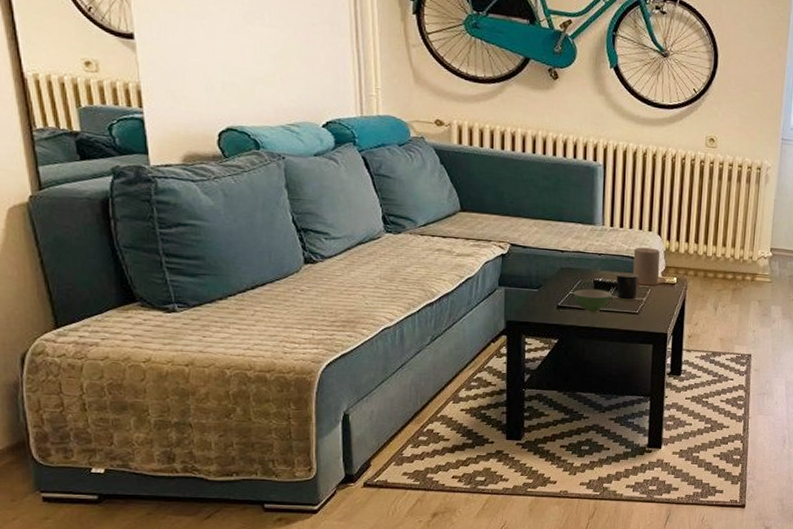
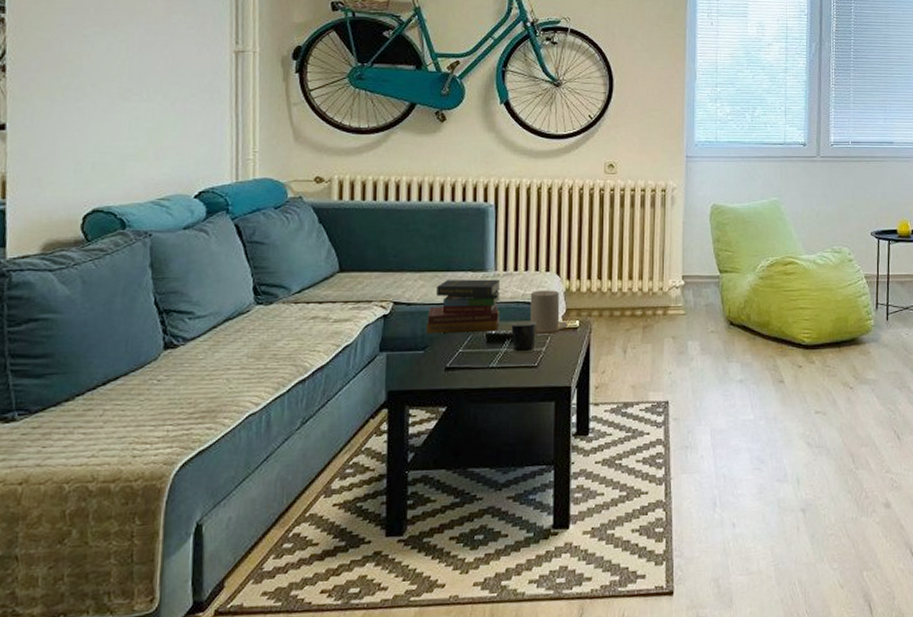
books: none [539,229,608,279] -> present [425,279,501,334]
bowl: present [573,288,612,314] -> none [464,343,506,373]

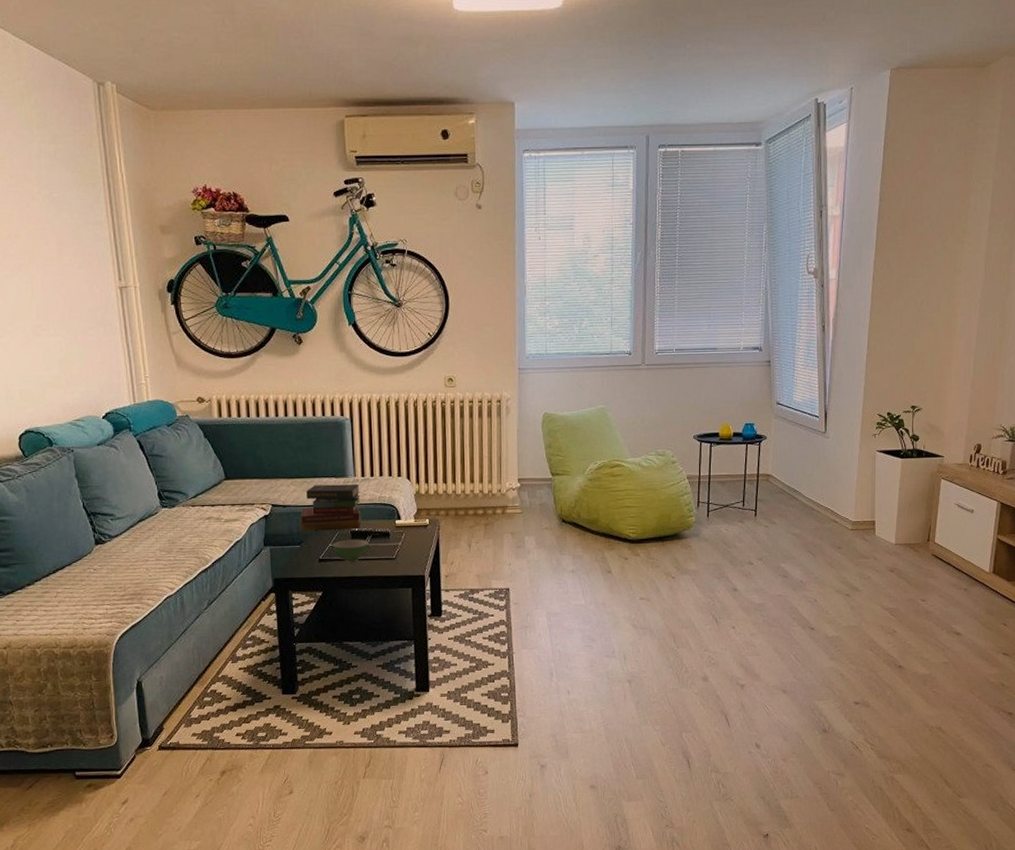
bowl: none [464,343,506,373] -> present [333,539,368,564]
mug: present [511,320,536,354] -> none [371,519,393,548]
candle: present [529,290,568,334] -> none [385,493,419,531]

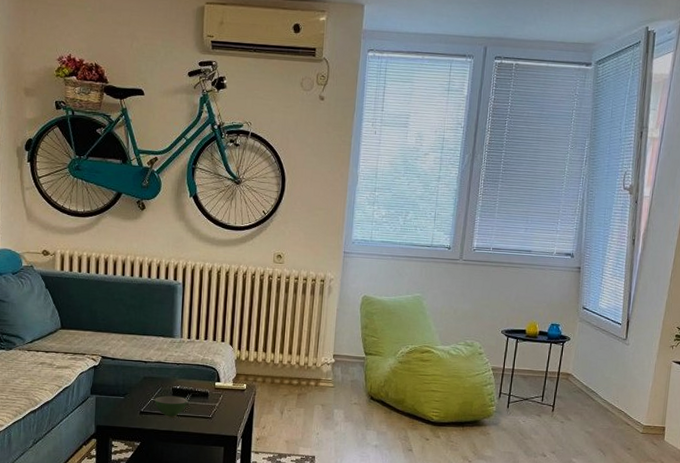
books: present [300,484,361,532] -> none [126,342,185,387]

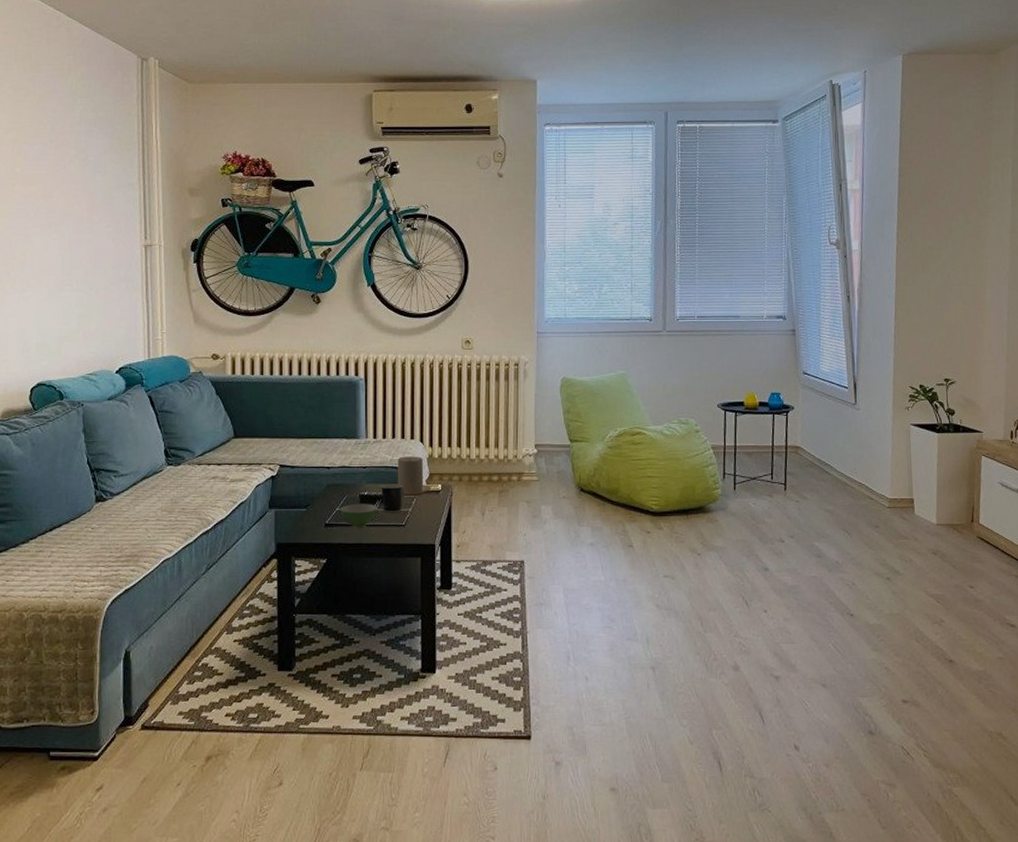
mug: none [192,380,212,407] -> present [381,483,403,513]
candle: none [207,357,237,393] -> present [397,456,431,496]

